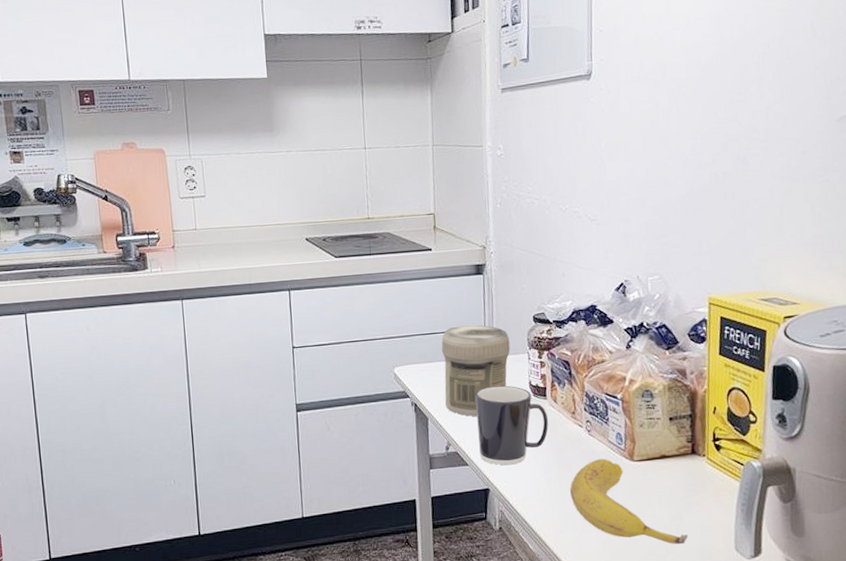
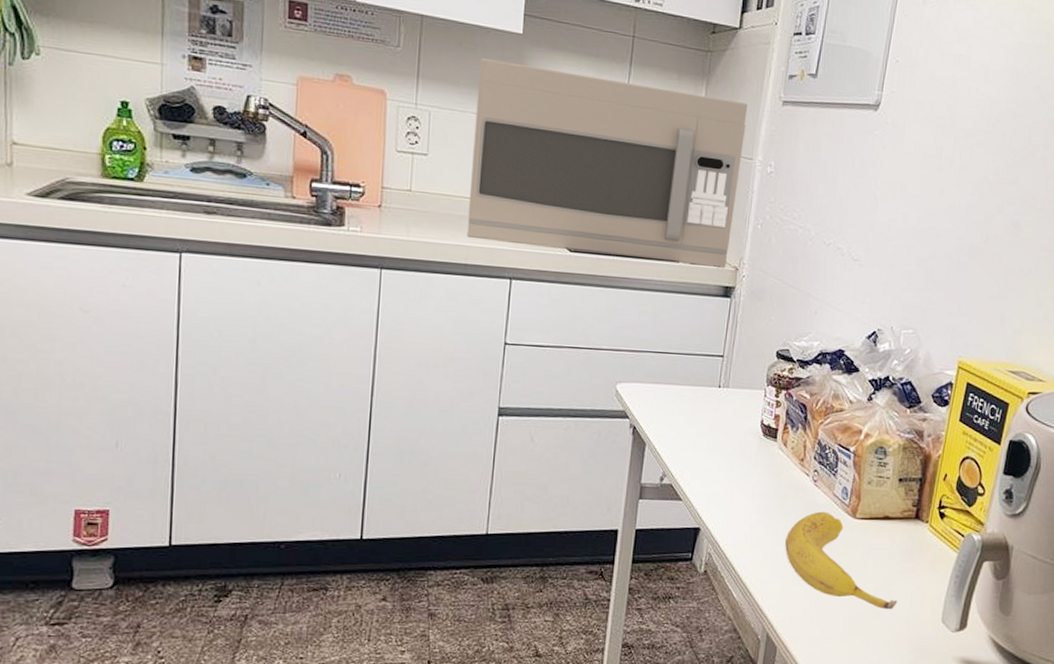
microwave: none [236,97,474,261] -> present [466,58,748,268]
jar: present [441,325,510,417] -> none [667,349,748,450]
mug: present [475,385,548,466] -> none [696,419,775,506]

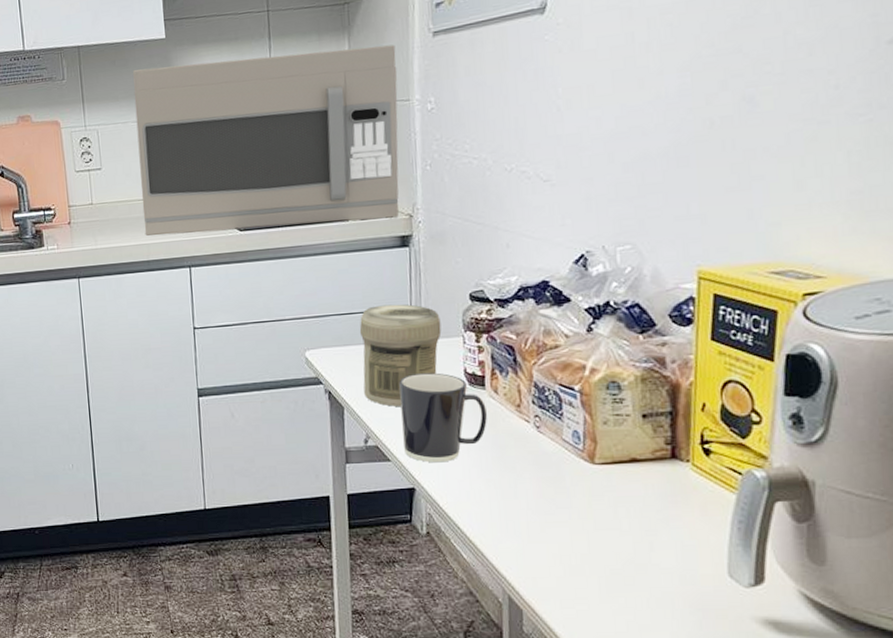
jar: none [667,349,748,450] -> present [359,304,442,407]
mug: none [696,419,775,506] -> present [399,372,487,463]
banana: present [785,511,898,610] -> none [513,459,666,565]

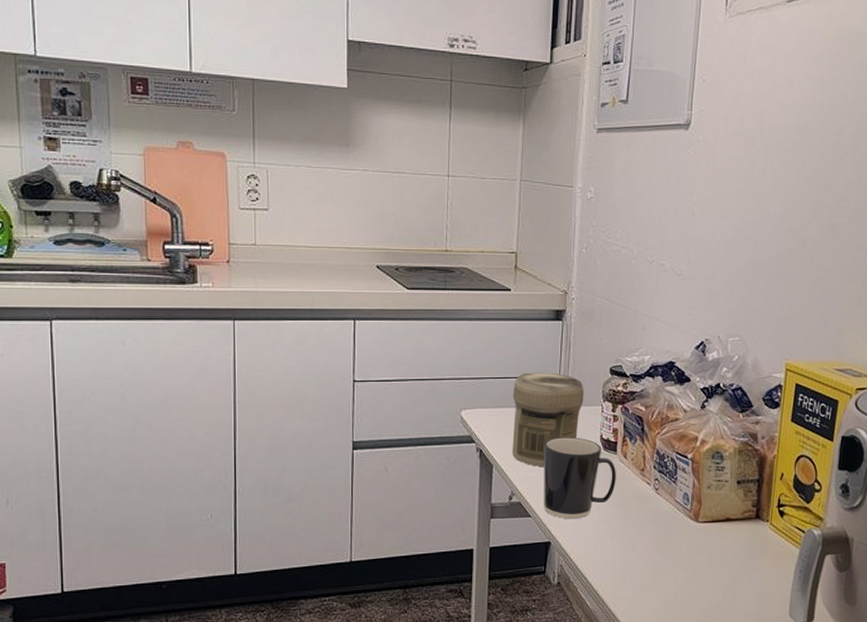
microwave: present [133,44,399,236] -> none [309,114,564,292]

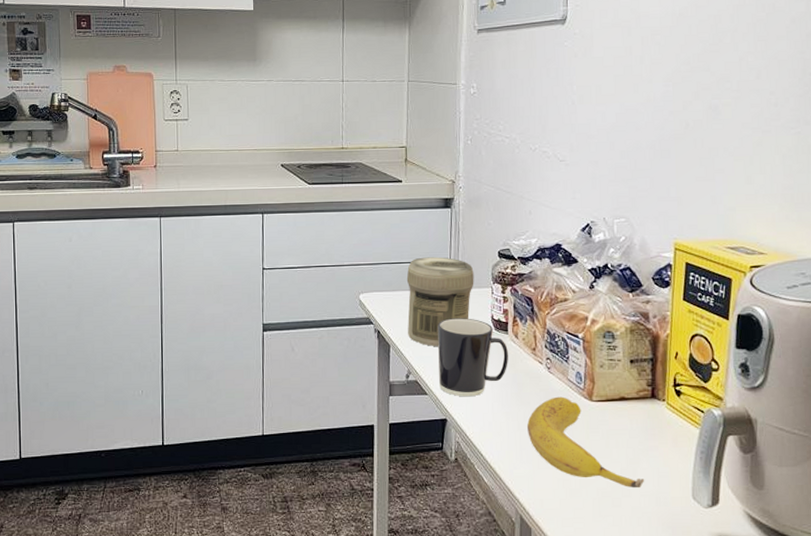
banana: none [633,518,746,608] -> present [527,396,645,489]

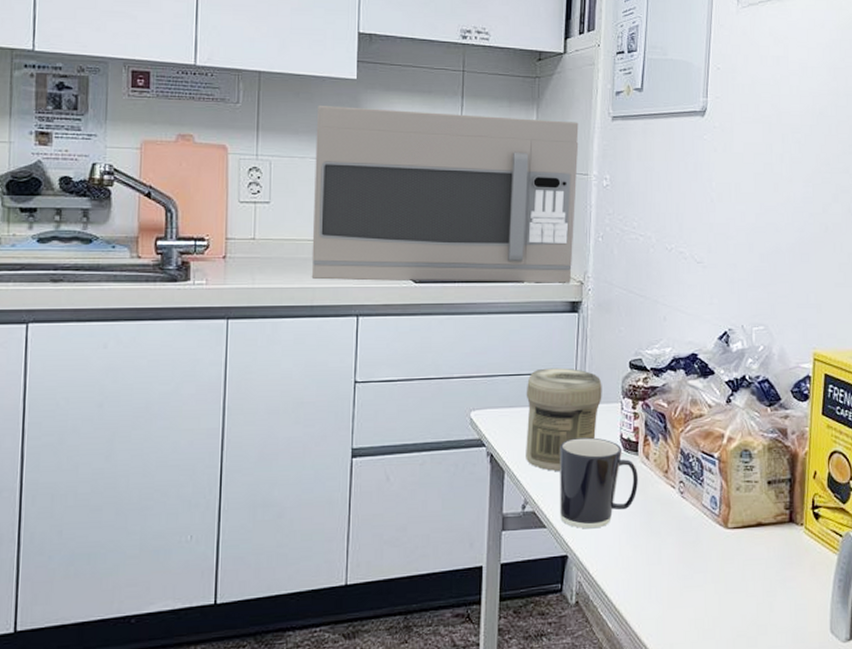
microwave: none [222,34,448,183] -> present [311,106,579,283]
banana: present [527,396,645,489] -> none [657,524,782,625]

